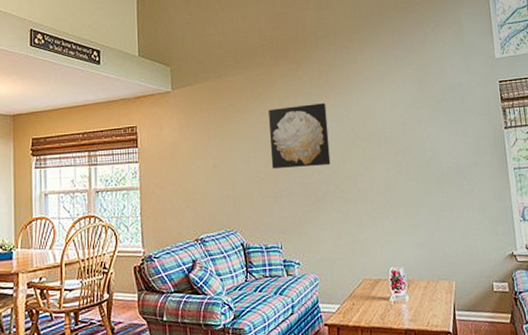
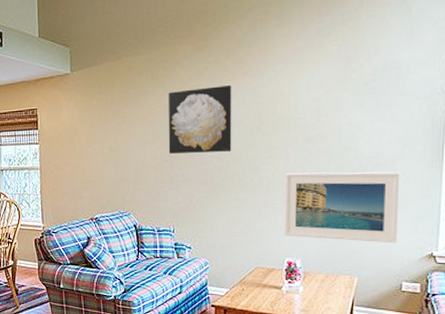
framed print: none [381,178,483,246] -> present [285,171,399,244]

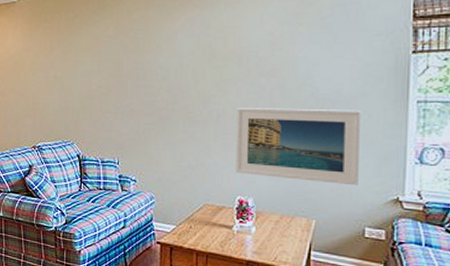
wall art: present [168,85,232,154] -> none [114,17,181,84]

